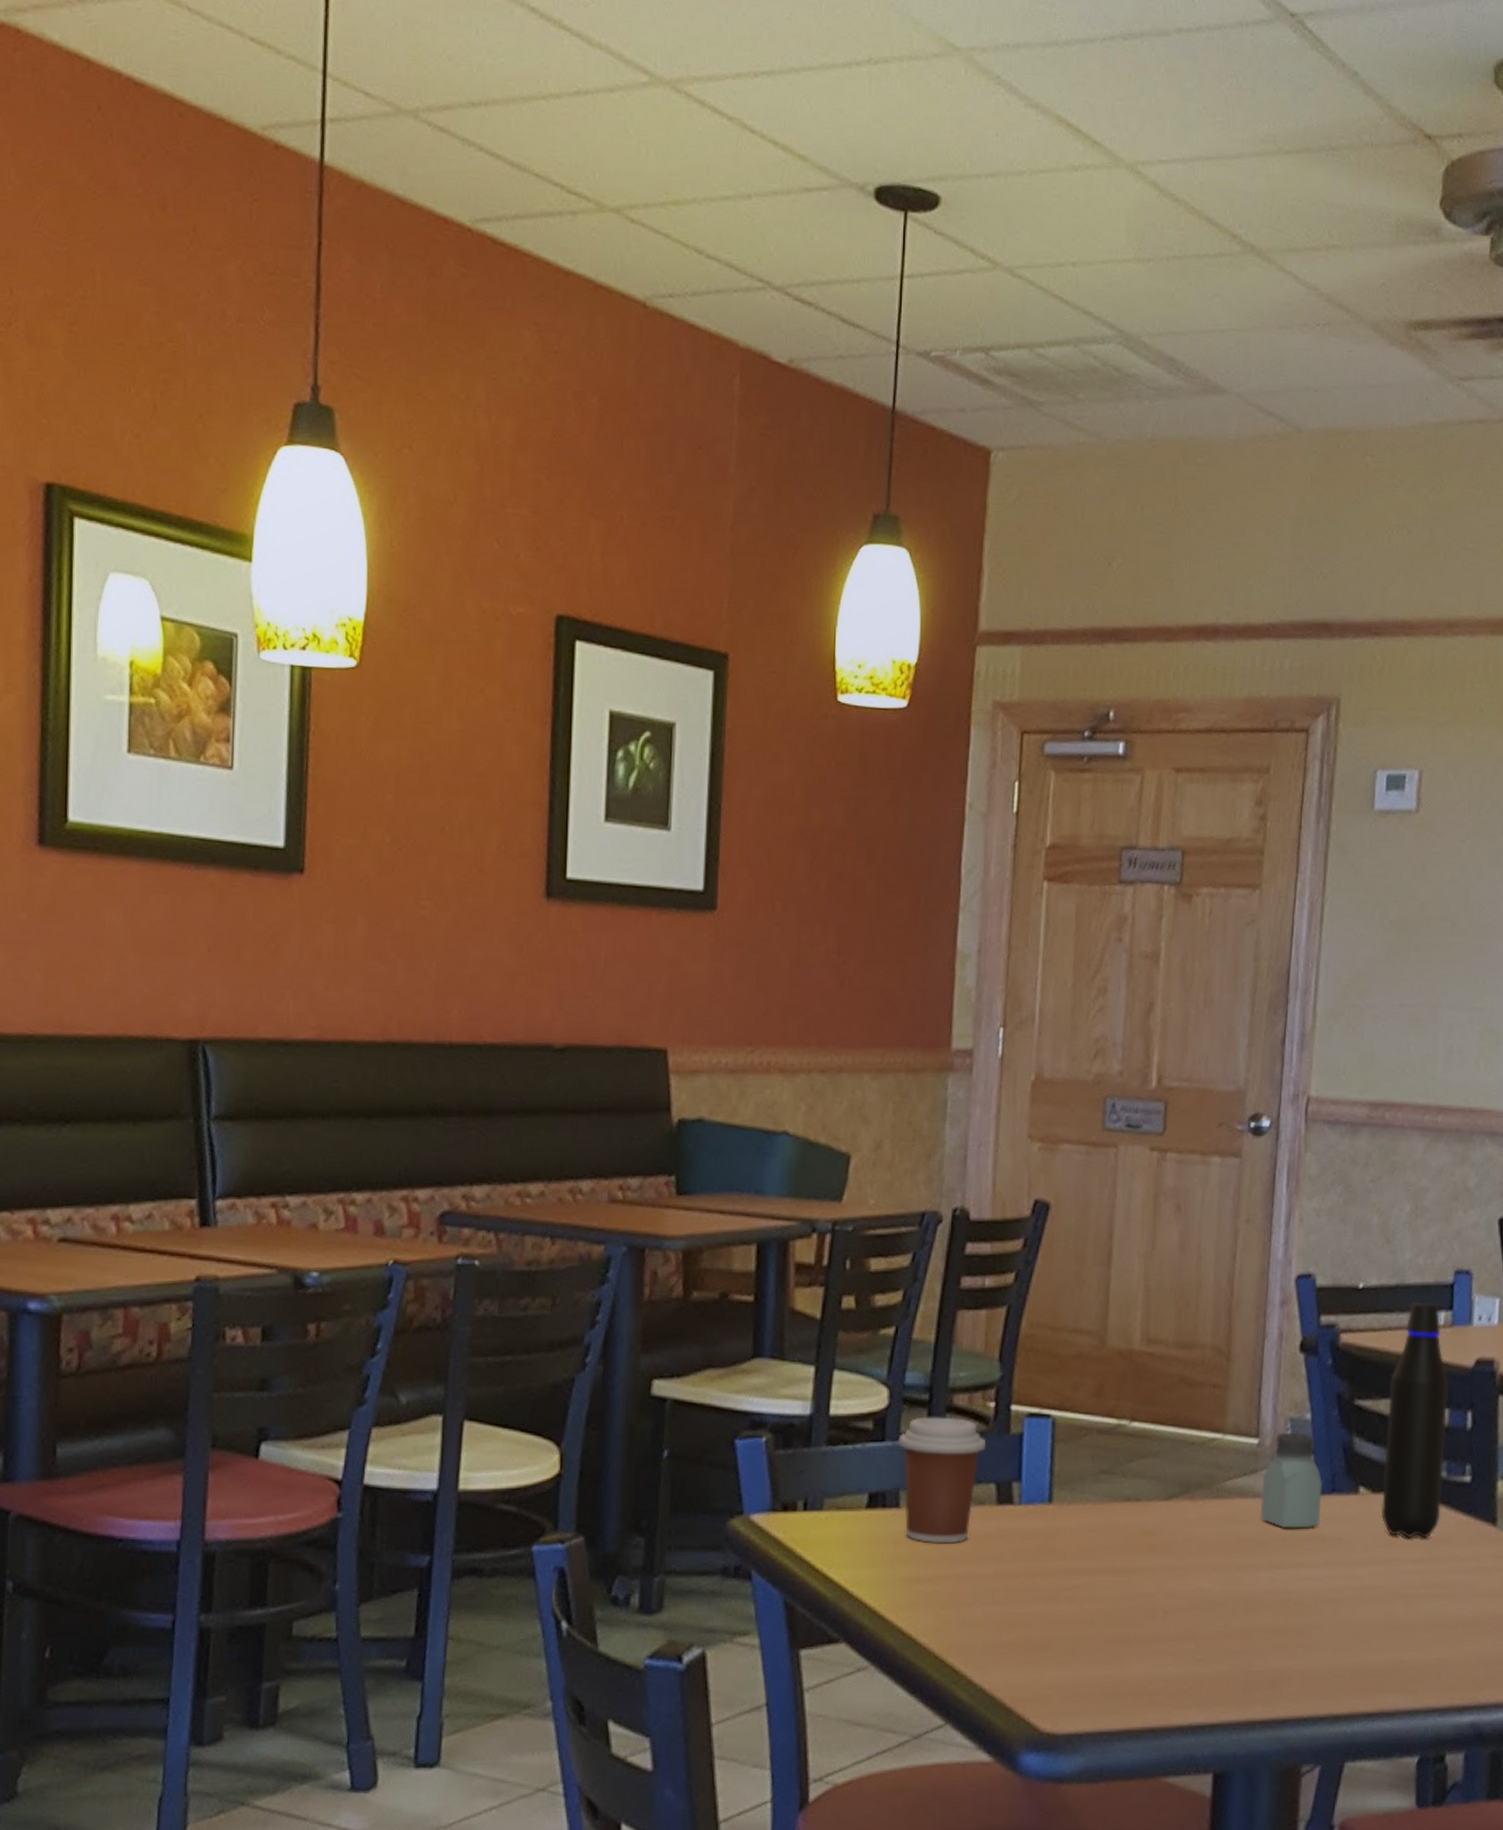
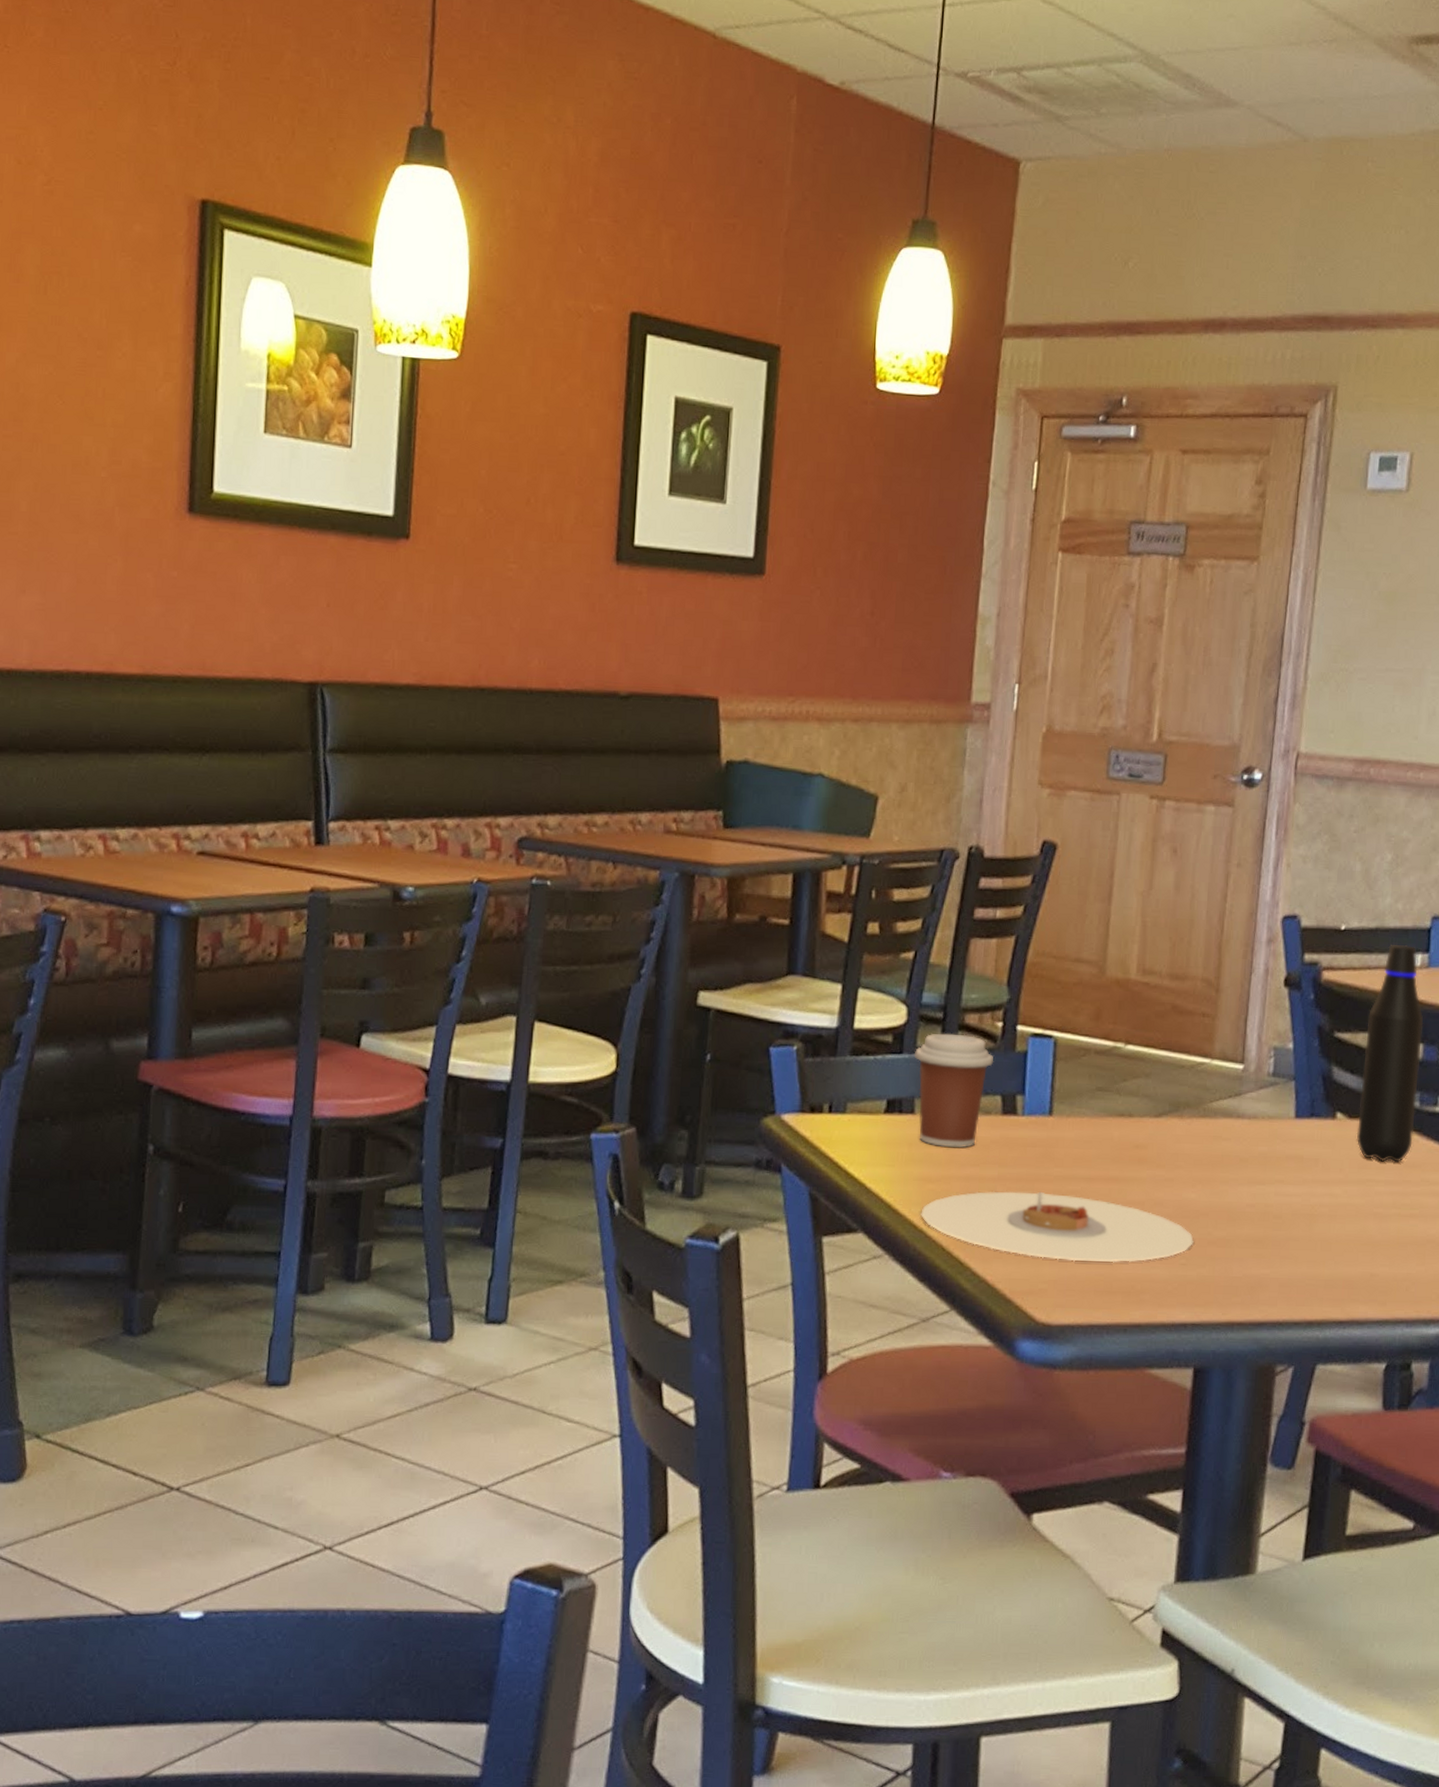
plate: none [909,1587,1210,1663] -> present [920,1191,1194,1263]
saltshaker: present [1260,1432,1323,1529] -> none [1244,1059,1303,1149]

